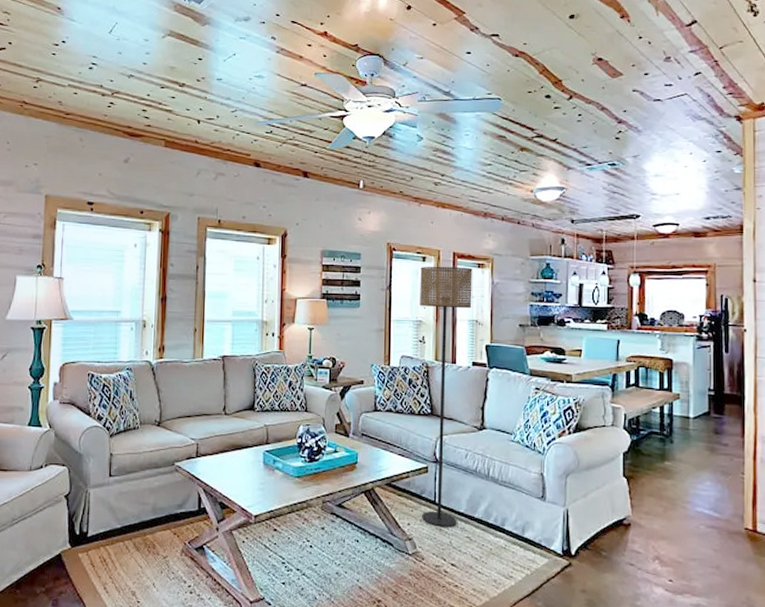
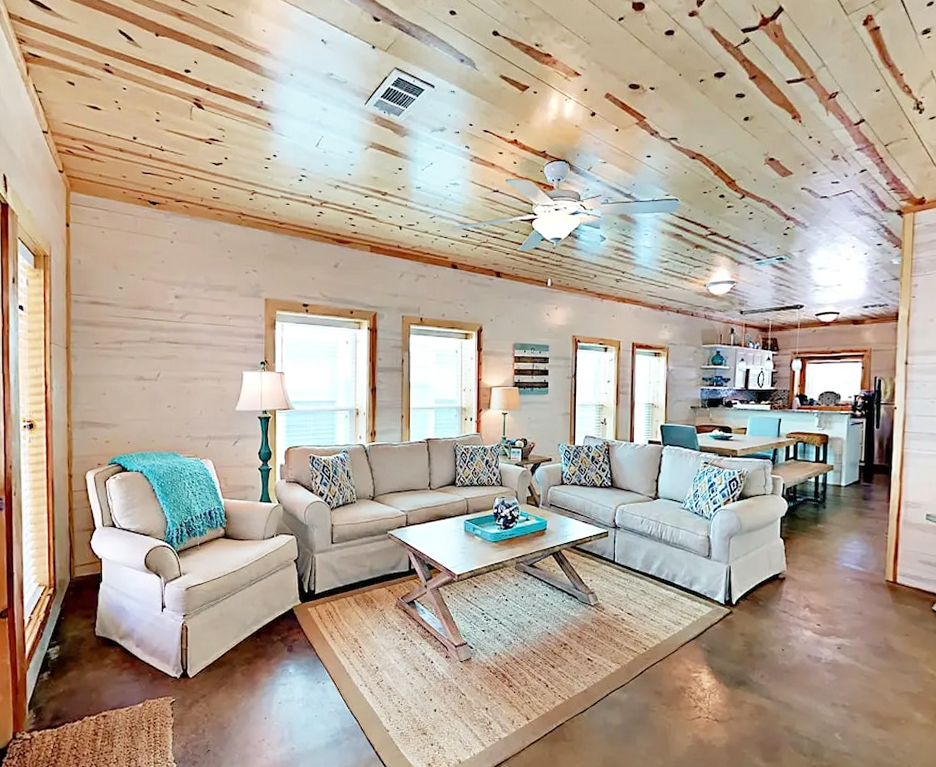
floor lamp: present [420,266,472,527] -> none [602,355,650,583]

